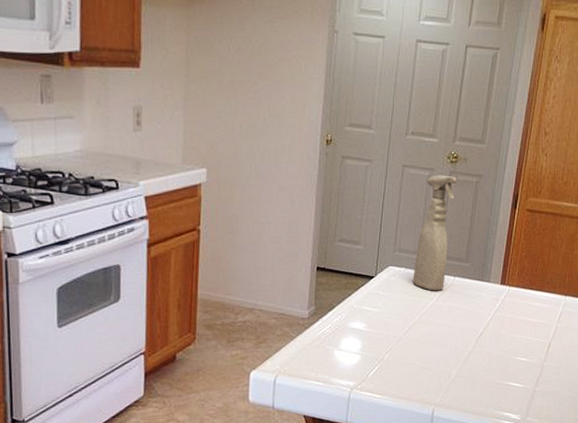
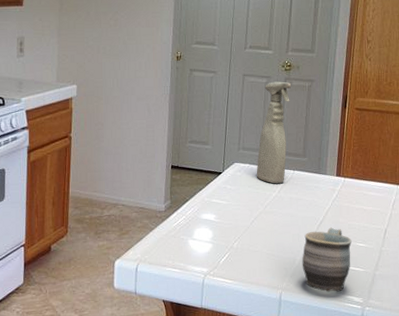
mug: none [458,340,513,409] -> present [302,227,352,292]

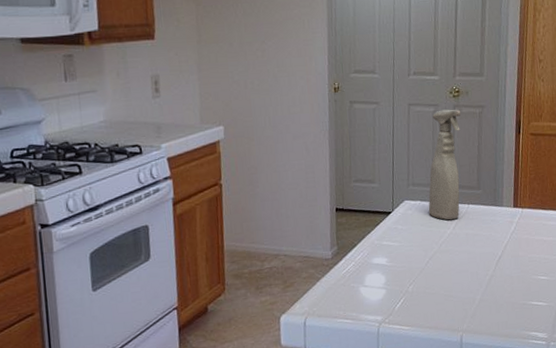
mug: present [302,227,352,292] -> none [482,262,533,330]

